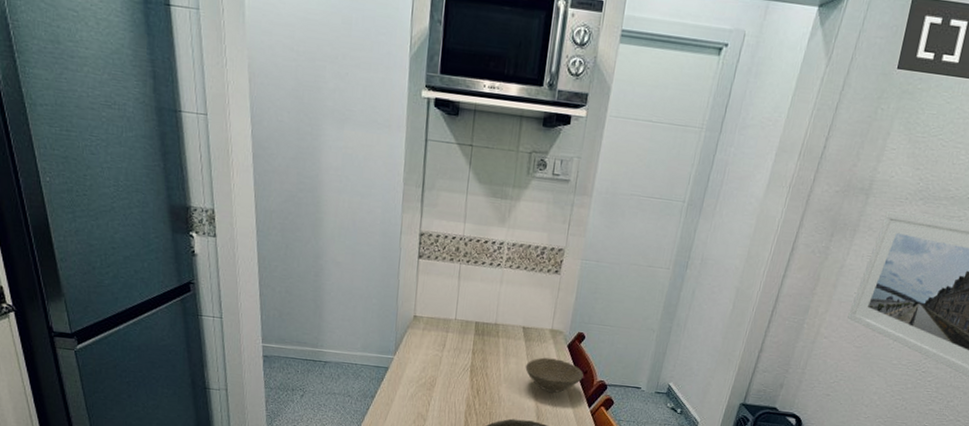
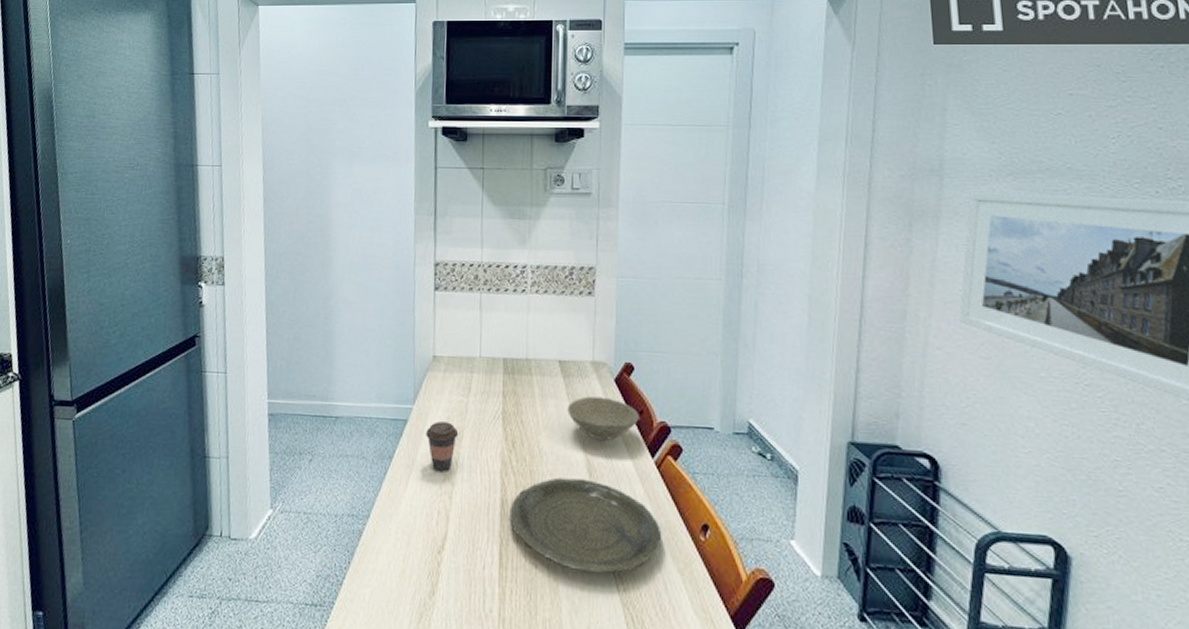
coffee cup: none [404,370,433,411] -> present [426,421,459,472]

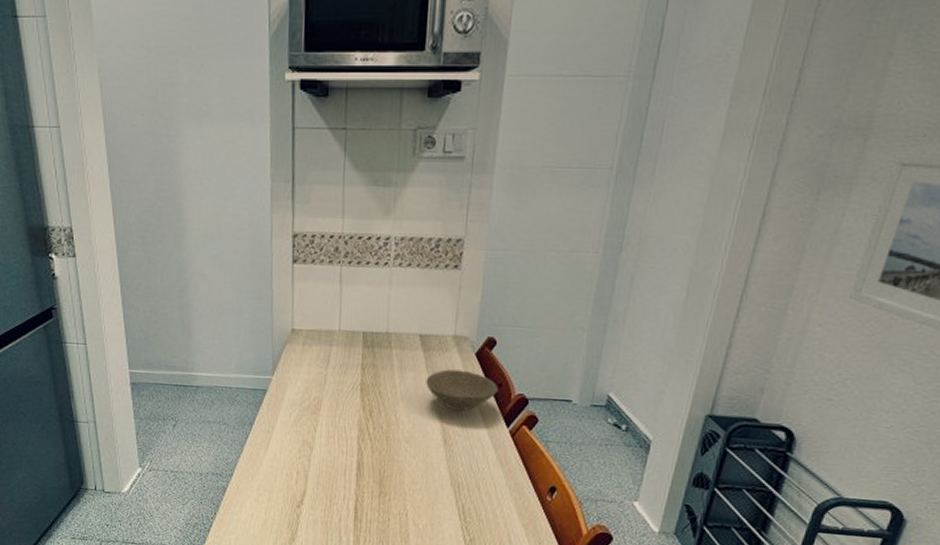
coffee cup: present [426,421,459,472] -> none [285,391,317,438]
plate: present [509,477,662,575] -> none [365,443,511,527]

